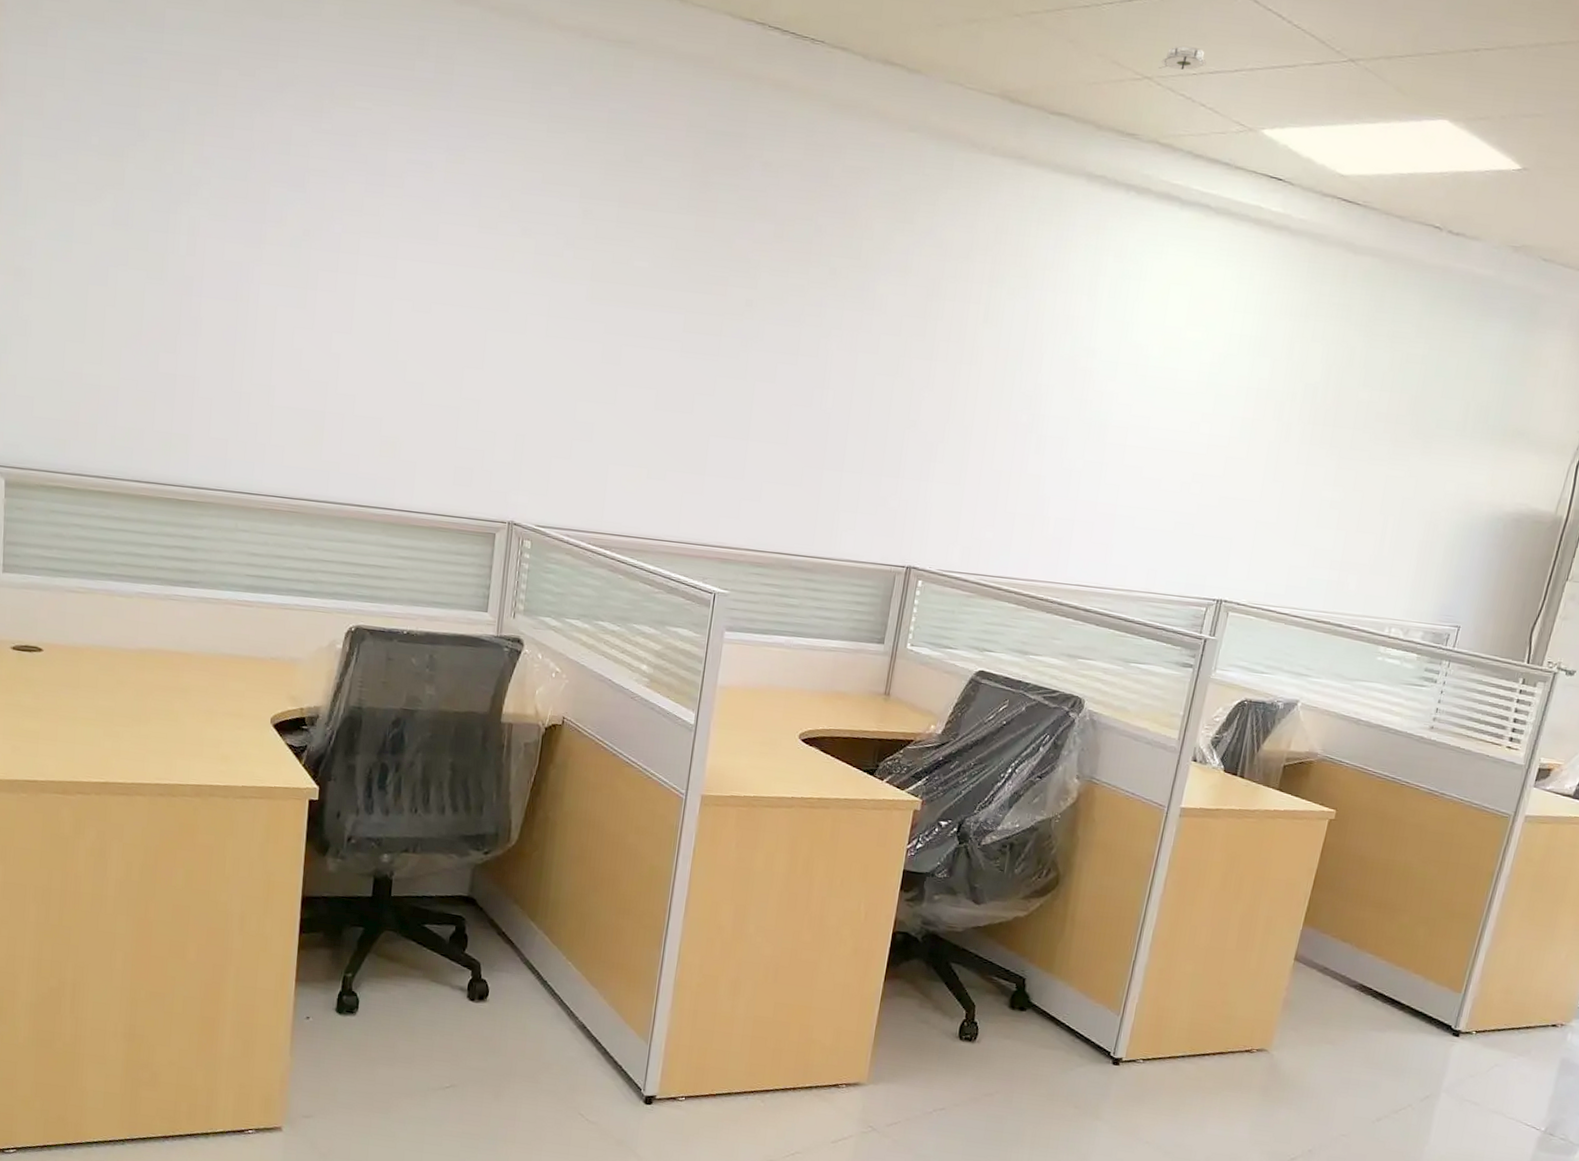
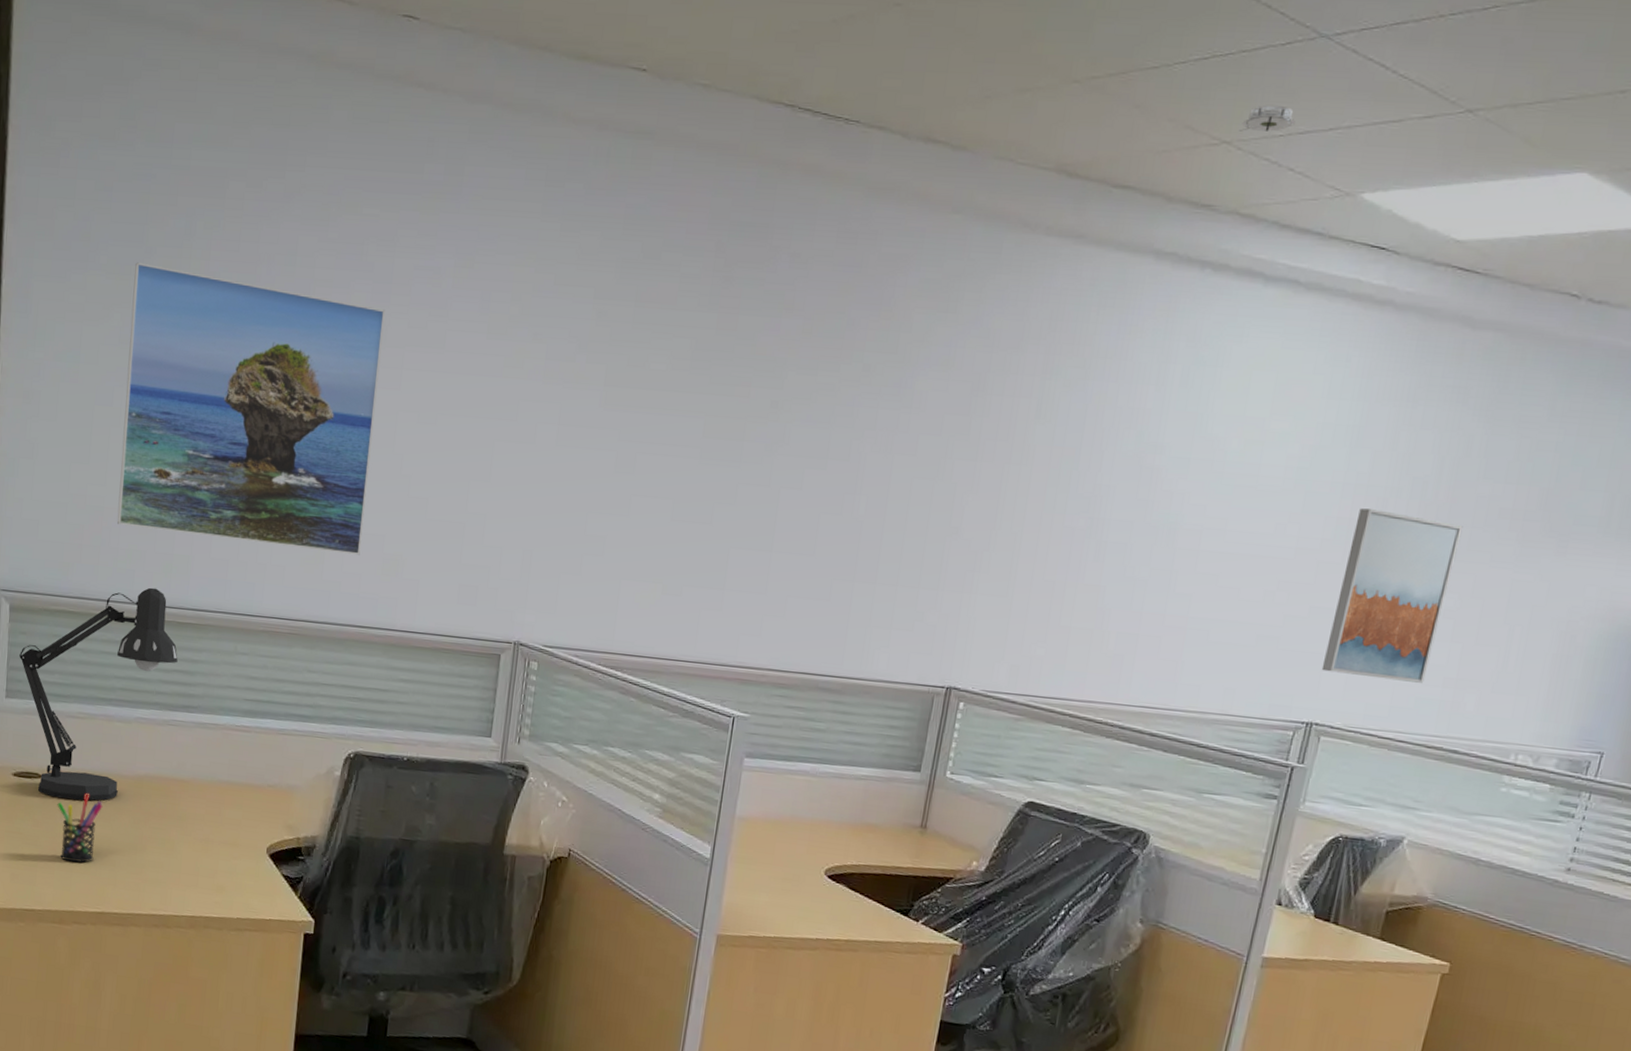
desk lamp: none [16,465,179,674] -> present [19,587,178,801]
pen holder: none [58,666,105,734] -> present [57,793,103,863]
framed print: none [113,144,379,437] -> present [116,262,386,555]
wall art: none [1229,410,1347,565] -> present [1321,508,1463,683]

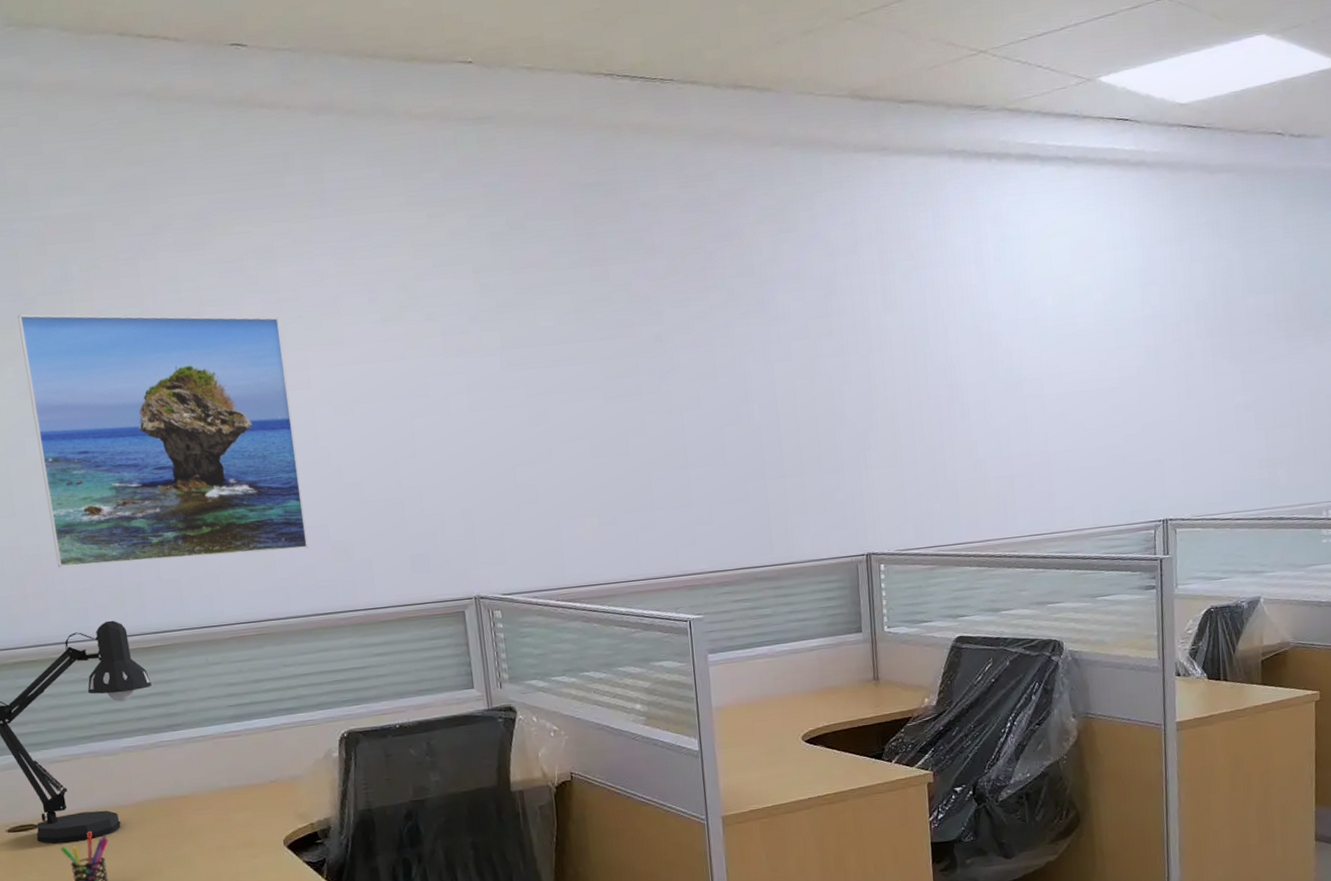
smoke detector: present [1239,104,1295,132] -> none [990,14,1033,41]
wall art: present [1321,508,1463,683] -> none [1160,333,1244,475]

